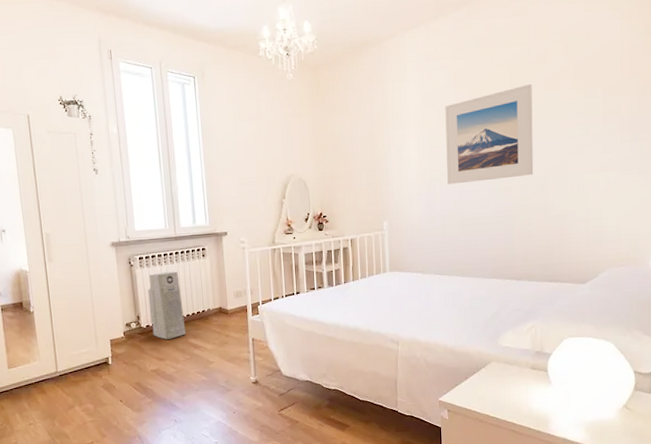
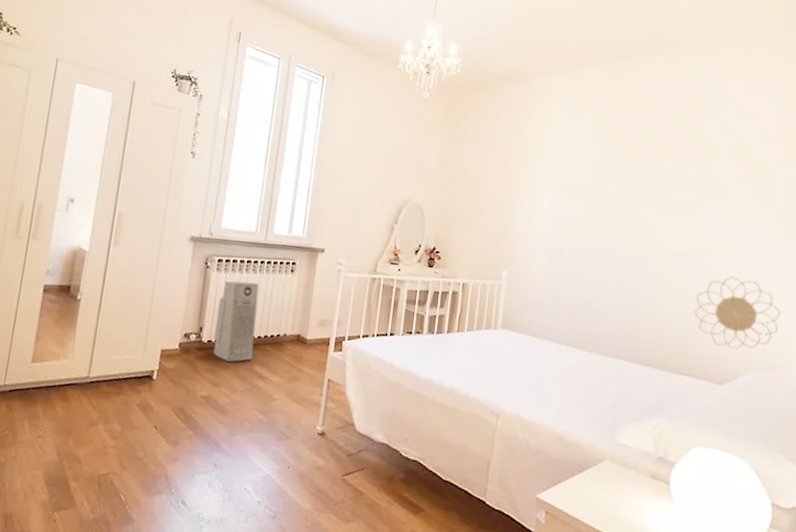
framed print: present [445,83,534,185] -> none [580,151,684,250]
decorative wall piece: none [555,189,632,252] -> present [694,276,782,349]

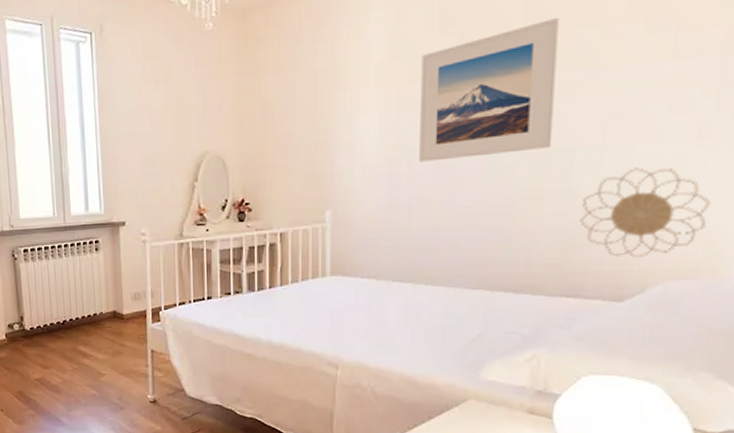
air purifier: present [213,280,259,362] -> none [32,267,75,345]
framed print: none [580,151,684,250] -> present [419,17,559,162]

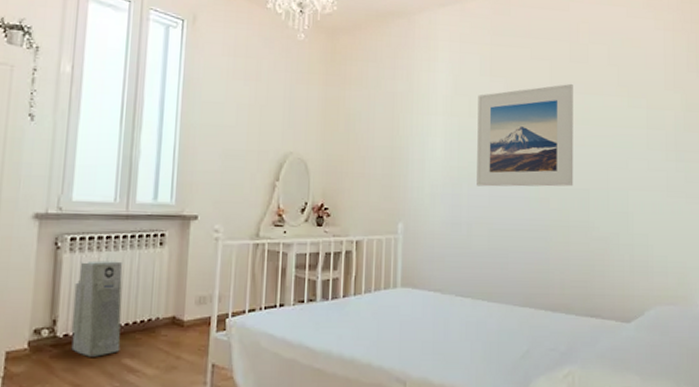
air purifier: none [32,267,75,345] -> present [71,260,123,357]
decorative wall piece: present [580,167,711,258] -> none [596,209,679,284]

